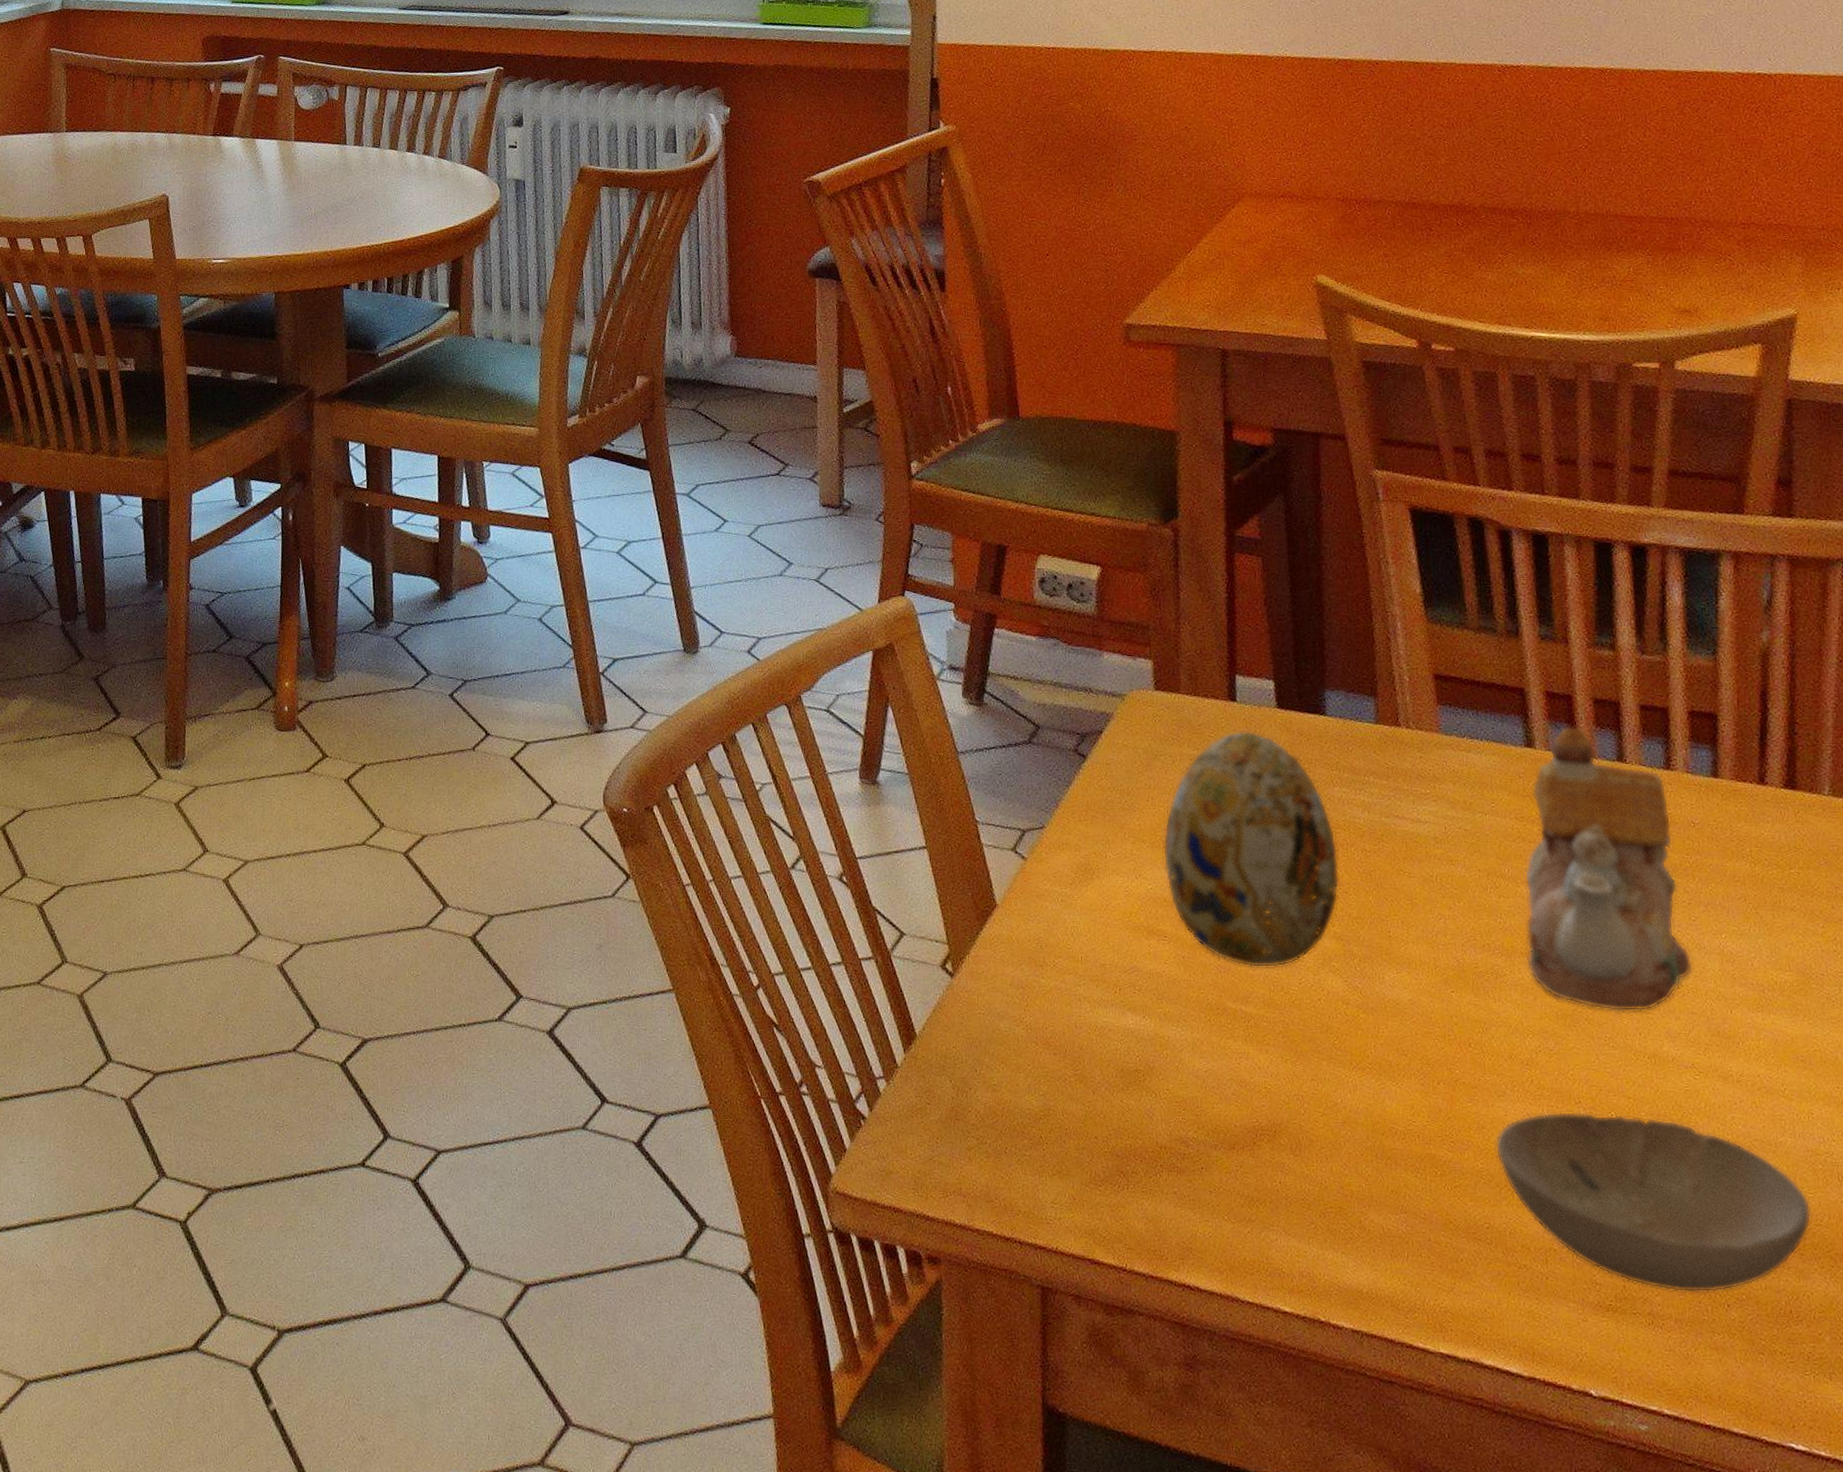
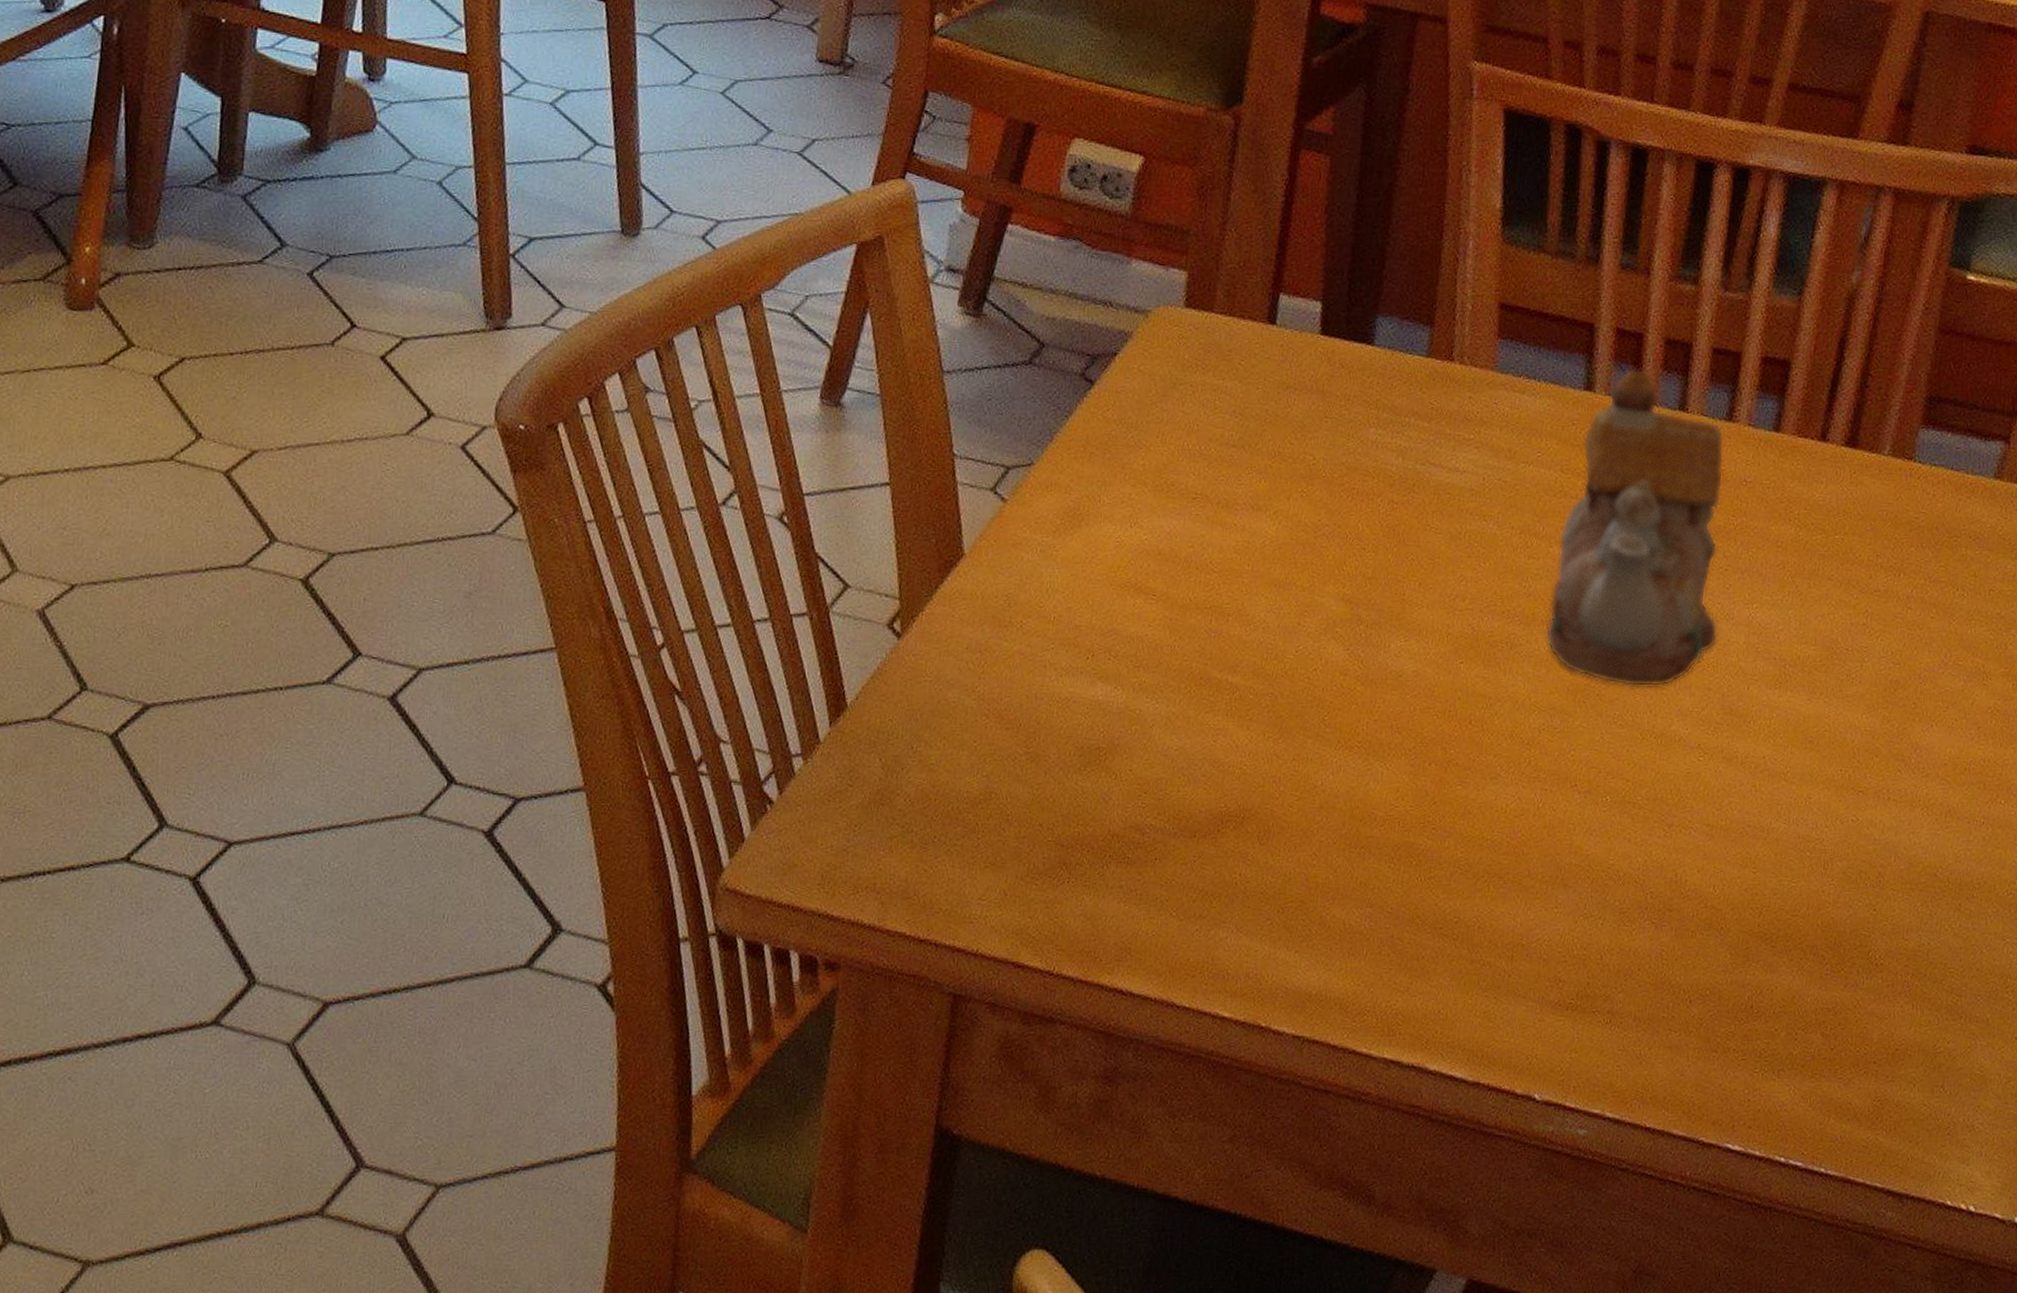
decorative egg: present [1162,731,1340,968] -> none [1164,359,1363,633]
bowl: present [1495,1111,1812,1293] -> none [1478,795,1792,989]

